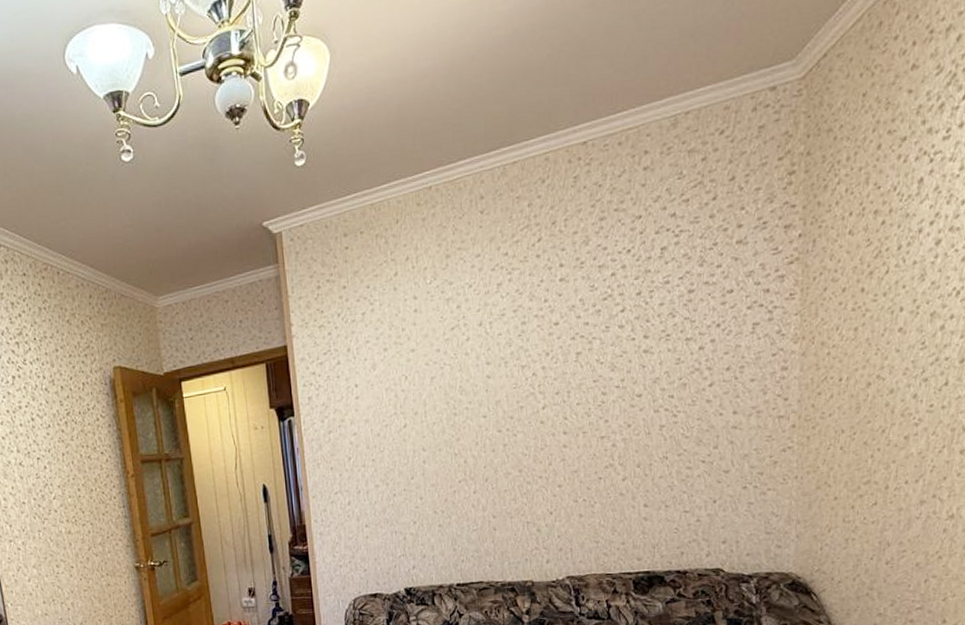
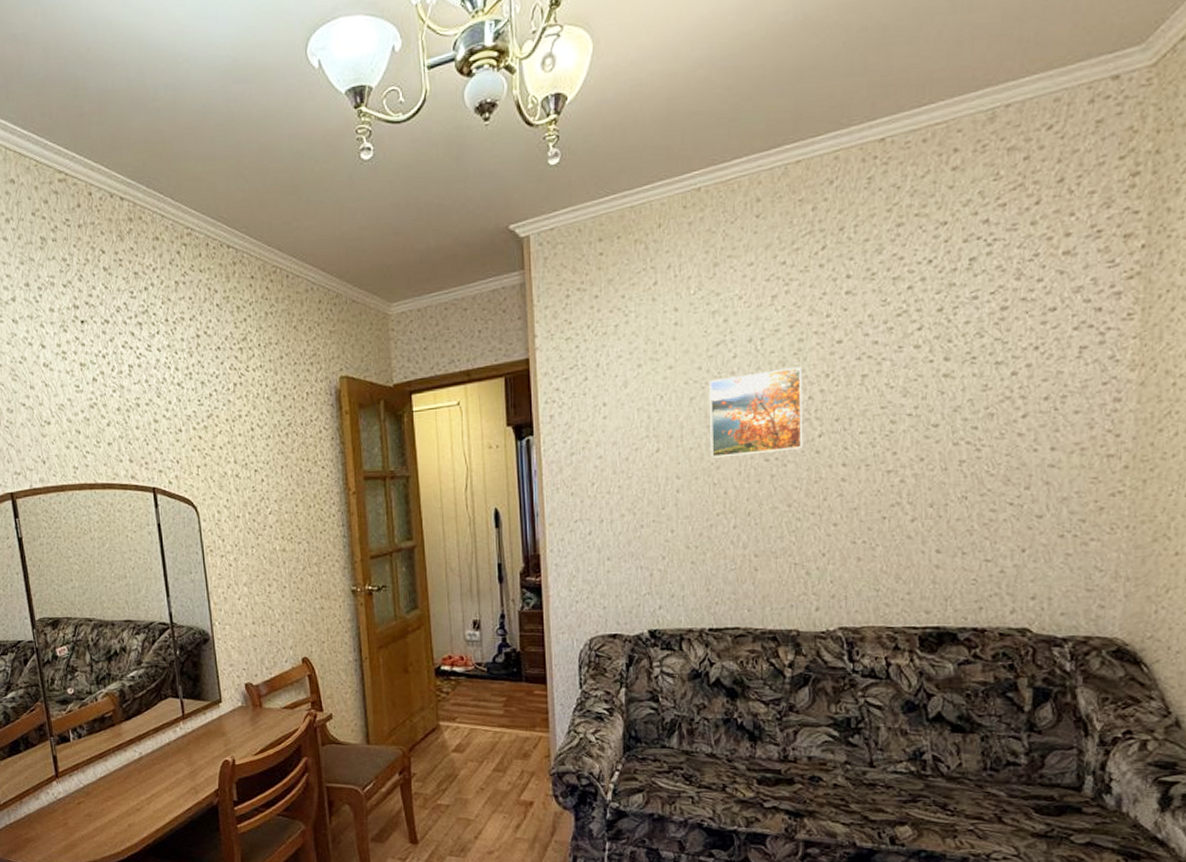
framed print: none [447,347,530,431] -> present [709,366,803,458]

